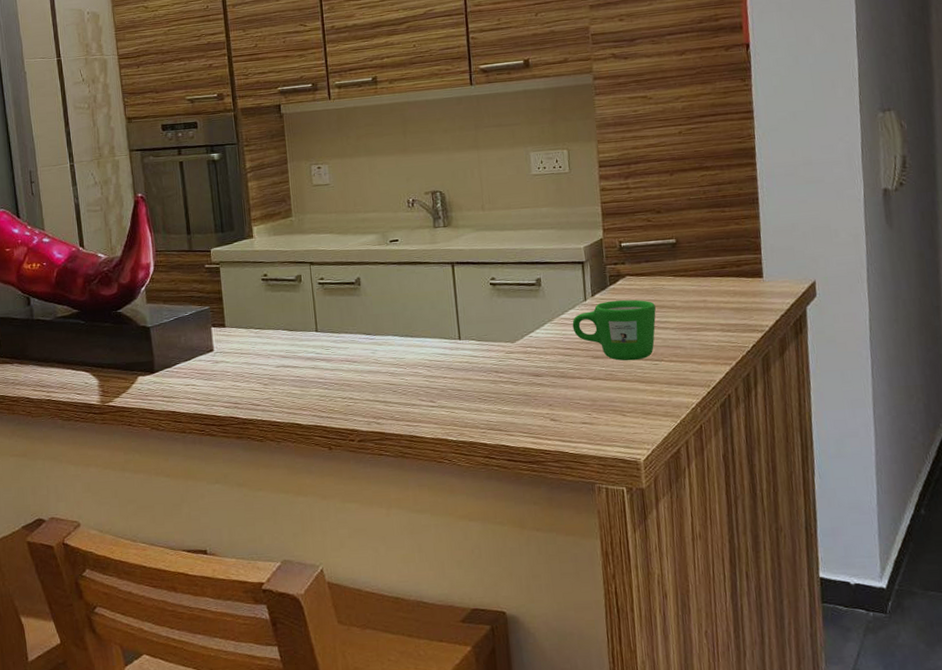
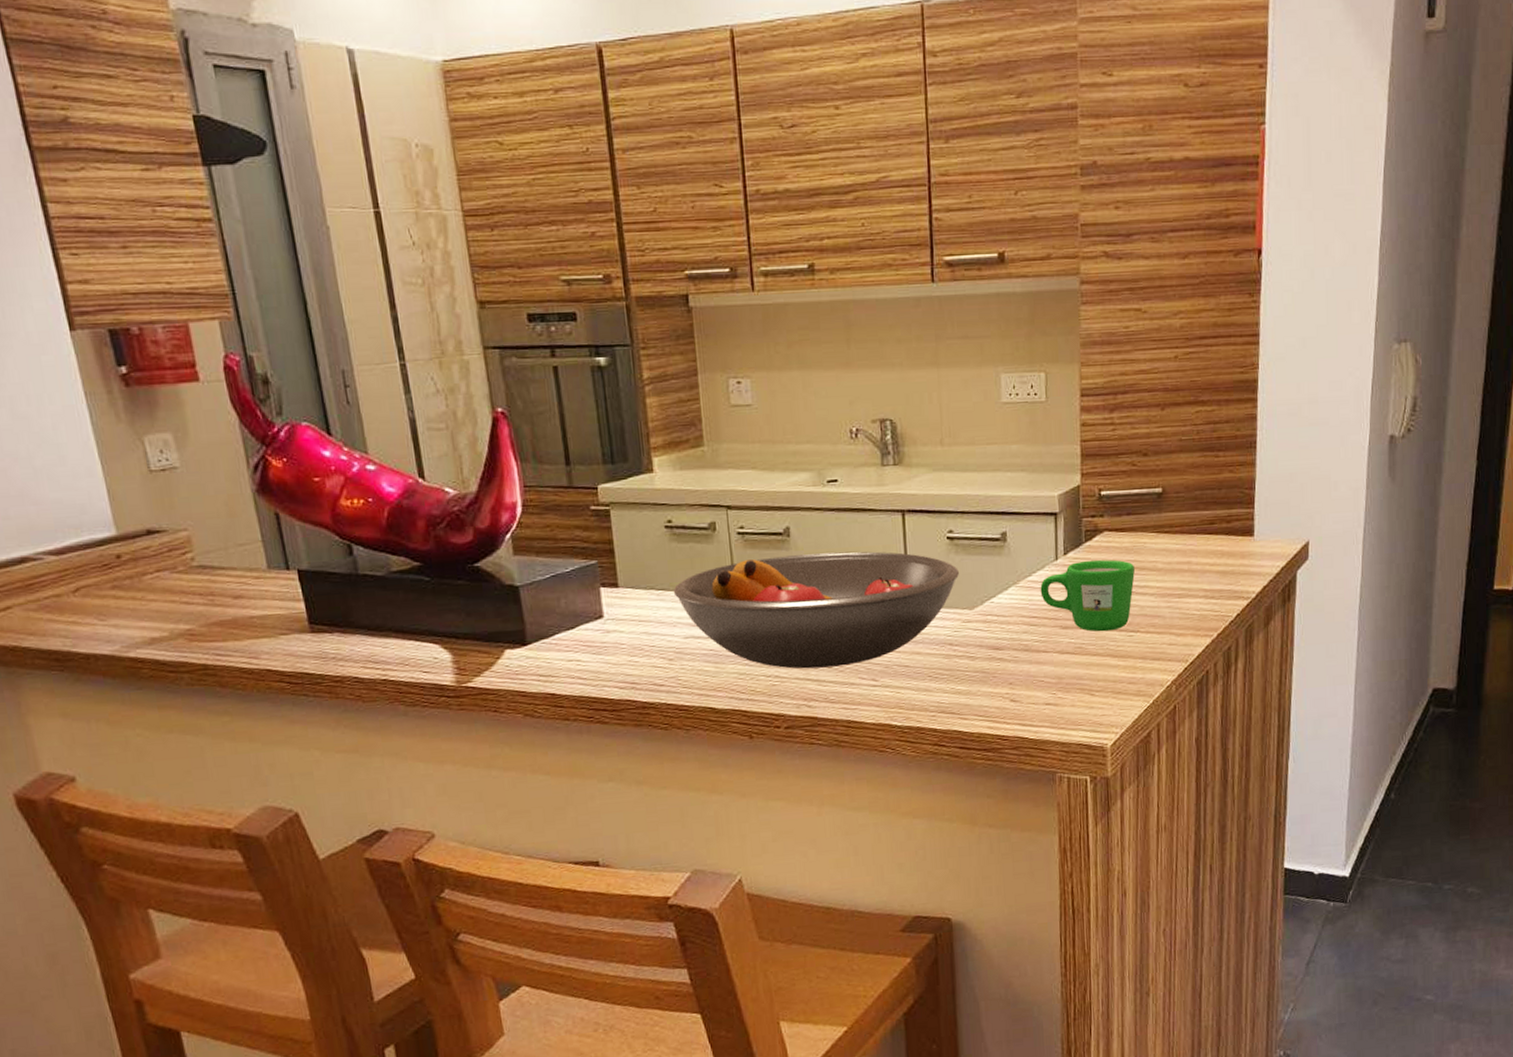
fruit bowl: none [268,296,502,392] -> present [673,551,960,669]

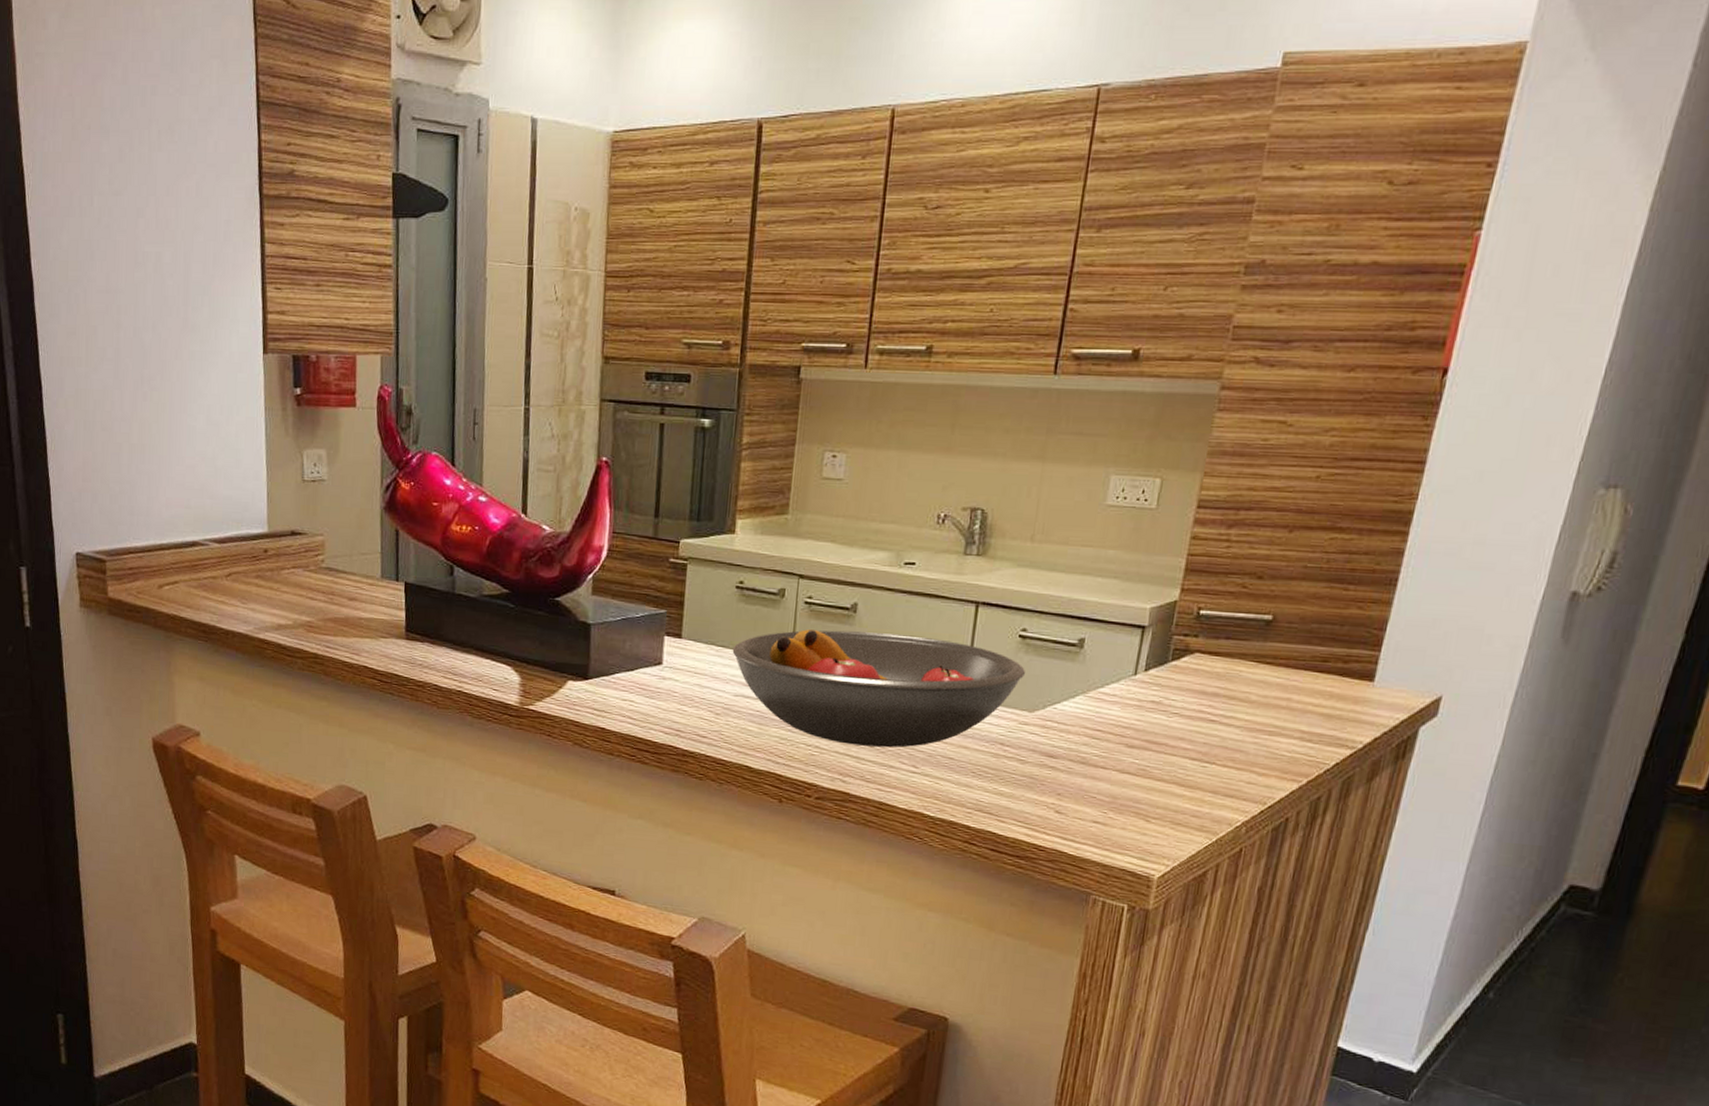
mug: present [1040,559,1135,632] -> none [1110,680,1223,759]

